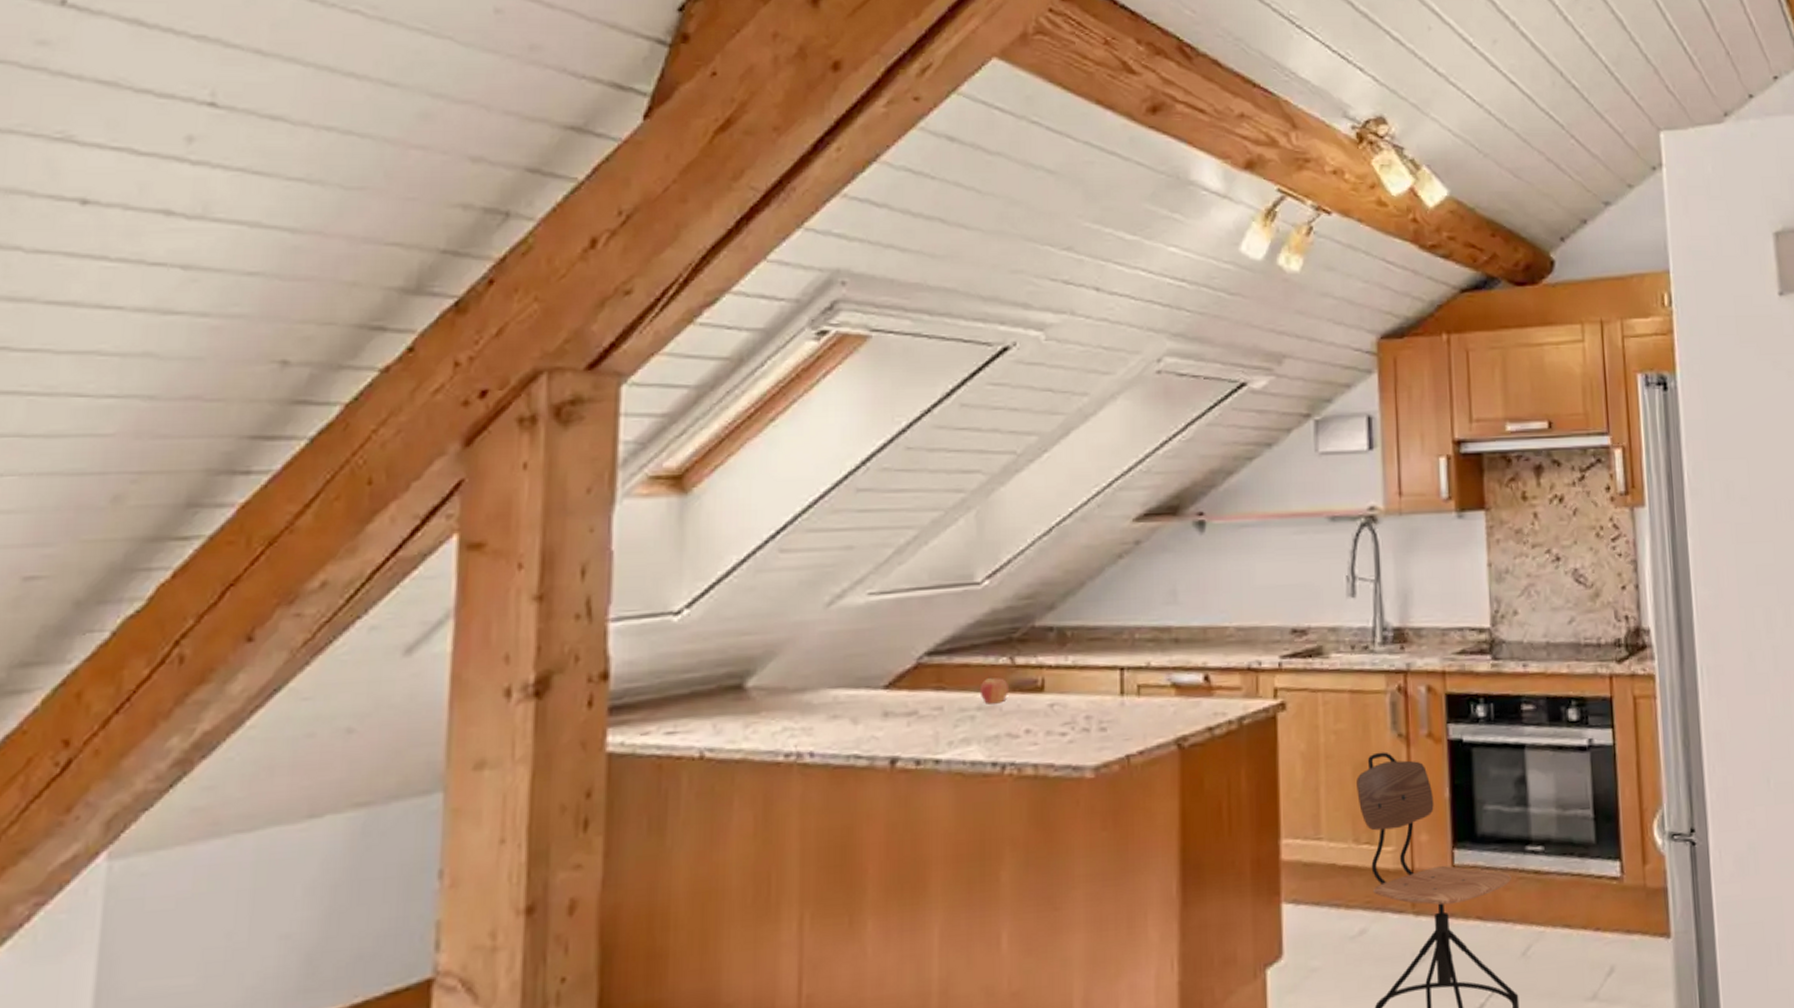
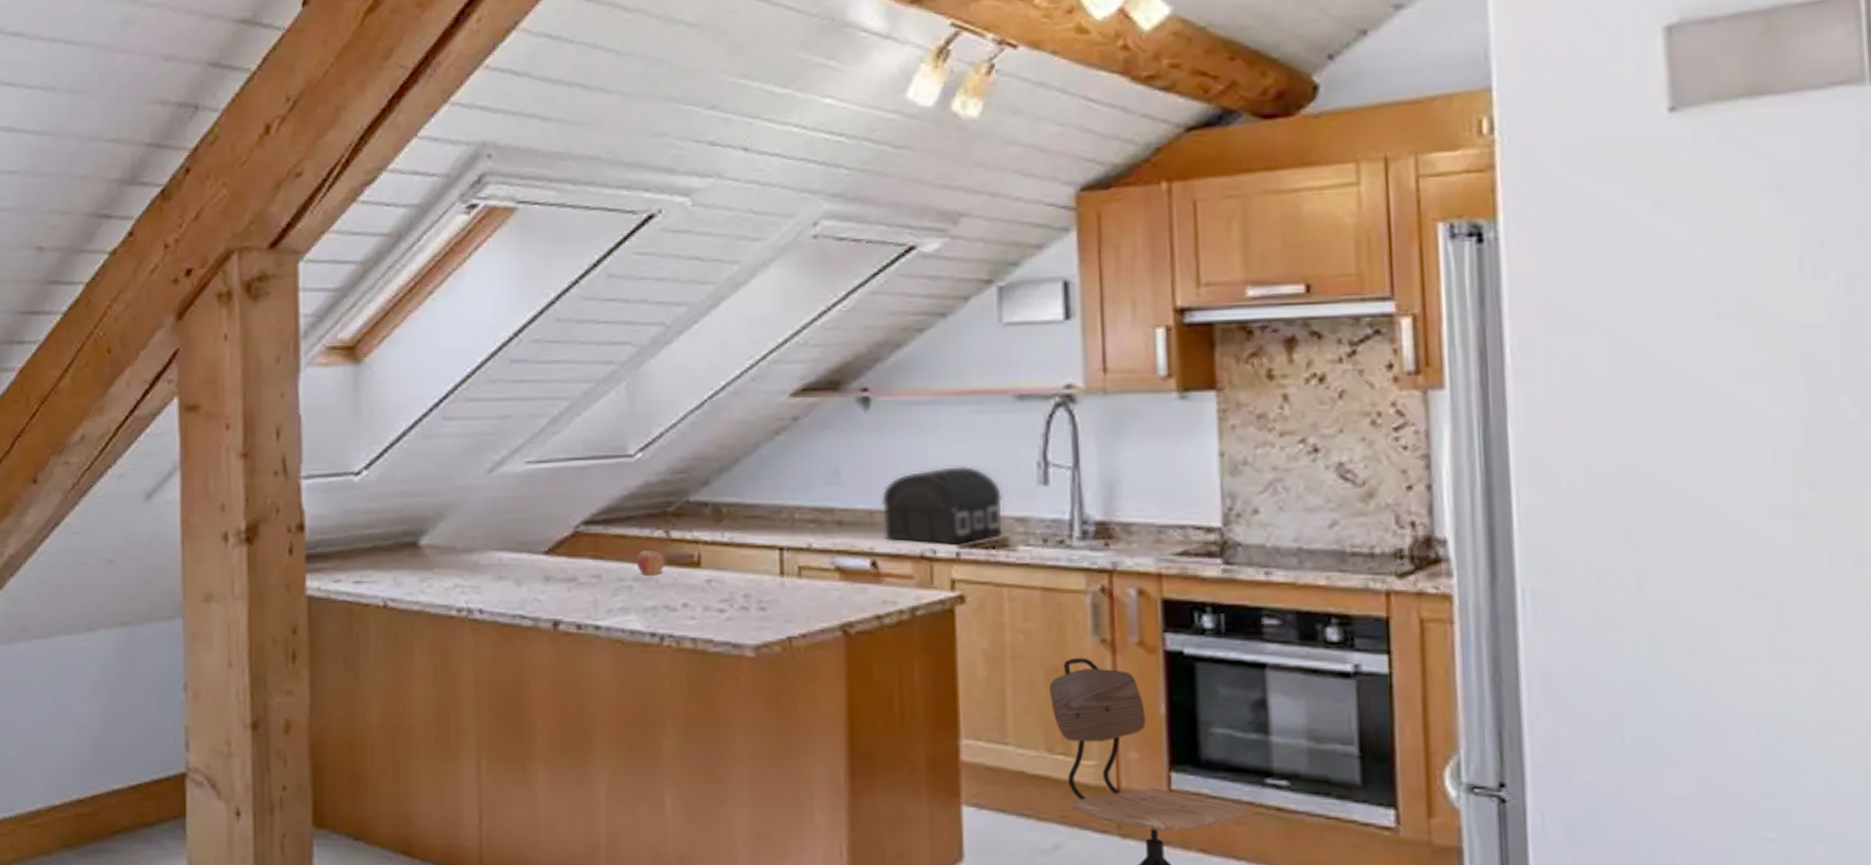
treasure chest: none [1215,582,1317,657] -> present [882,467,1002,546]

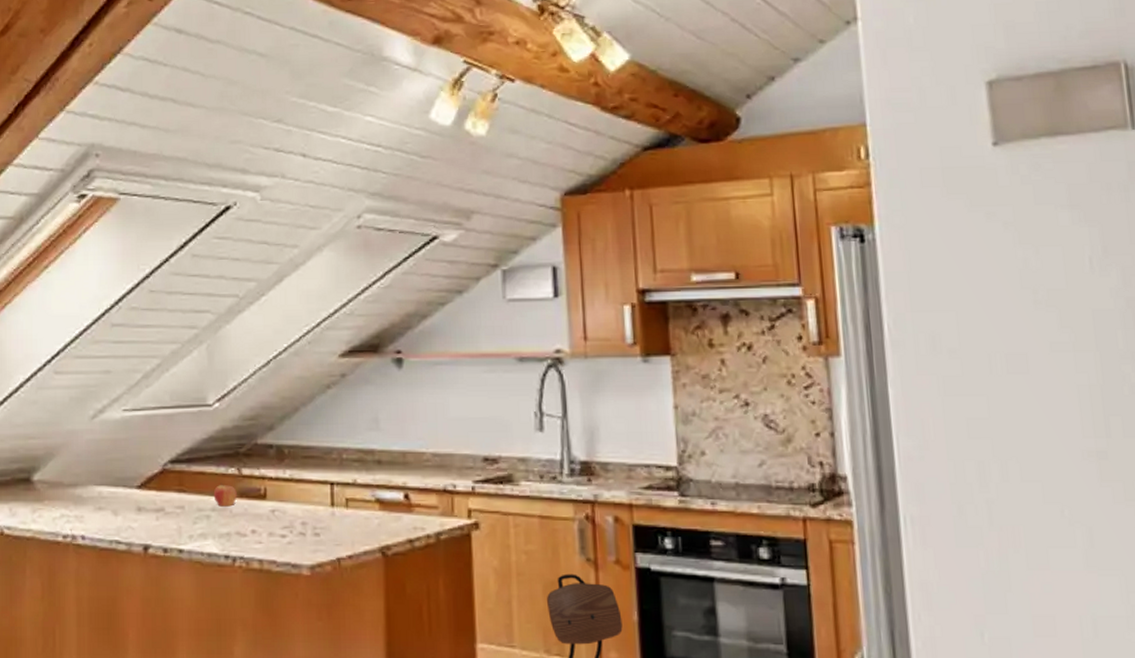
treasure chest: present [882,467,1002,546] -> none [413,416,507,482]

